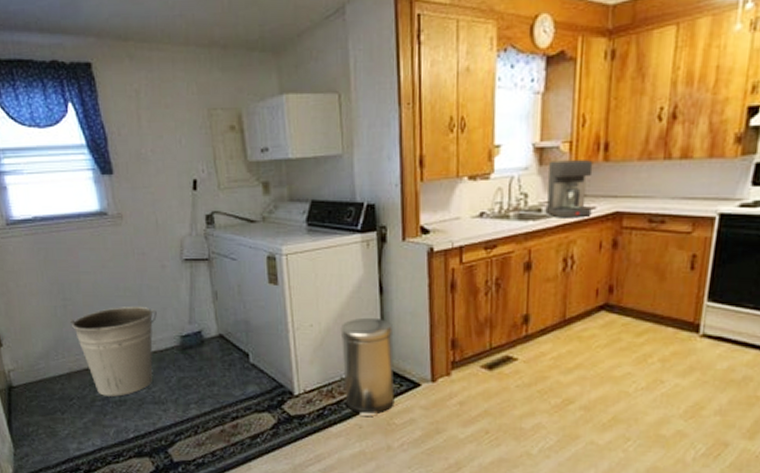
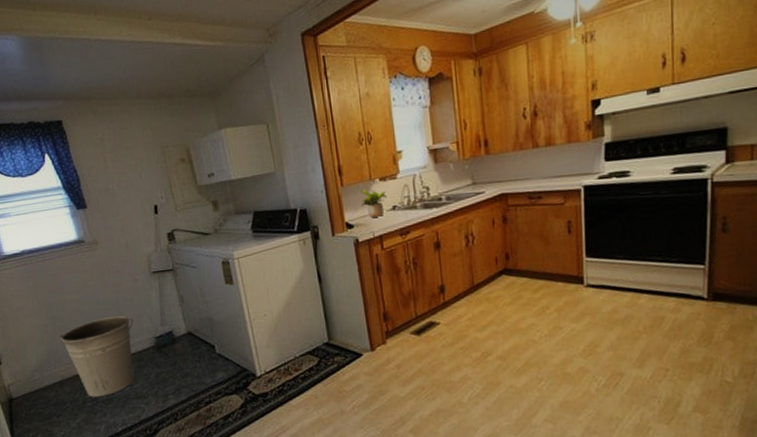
pedal bin: present [340,317,395,416] -> none [289,302,342,387]
potted plant: none [441,189,475,225] -> present [360,189,387,219]
coffee maker: present [545,160,593,218] -> none [443,155,483,204]

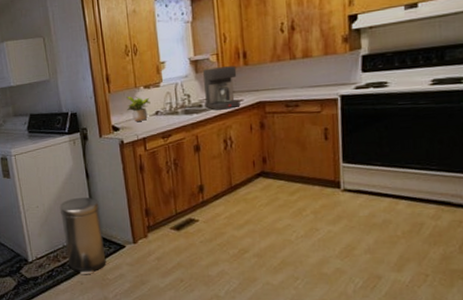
pedal bin: none [289,302,342,387] -> present [59,197,106,274]
coffee maker: none [443,155,483,204] -> present [203,66,241,111]

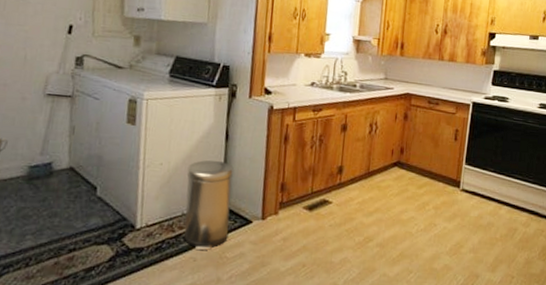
potted plant: present [126,96,150,123] -> none [282,61,309,90]
coffee maker: present [203,66,241,111] -> none [359,50,393,95]

